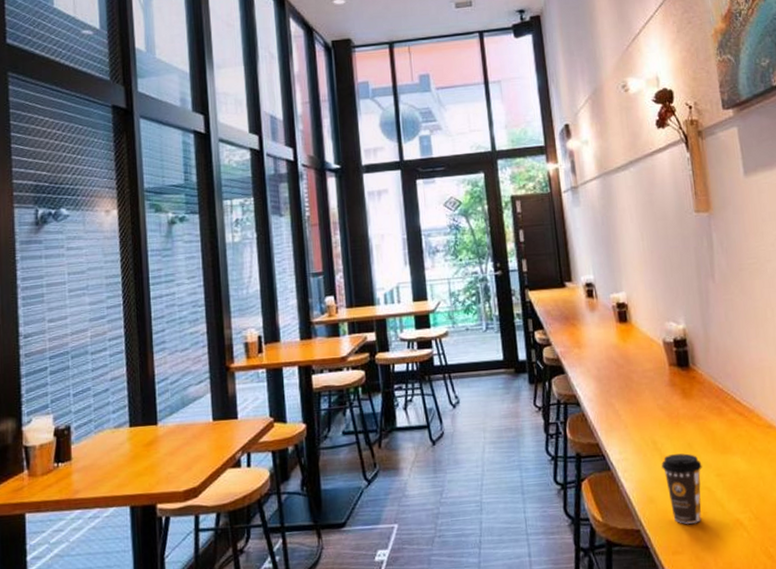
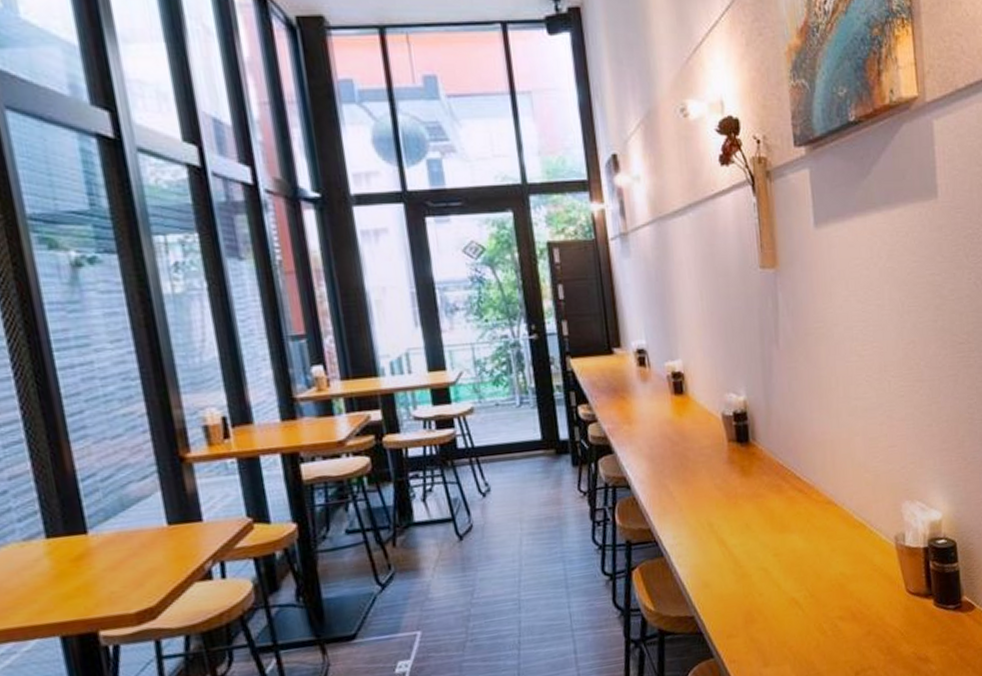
coffee cup: present [661,453,702,524] -> none [718,534,760,607]

